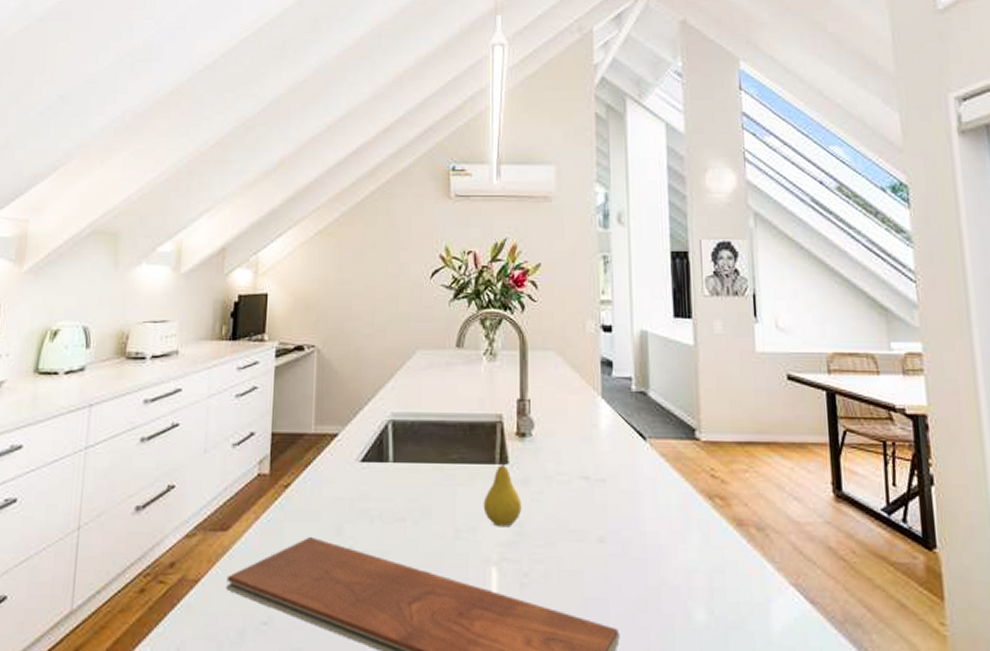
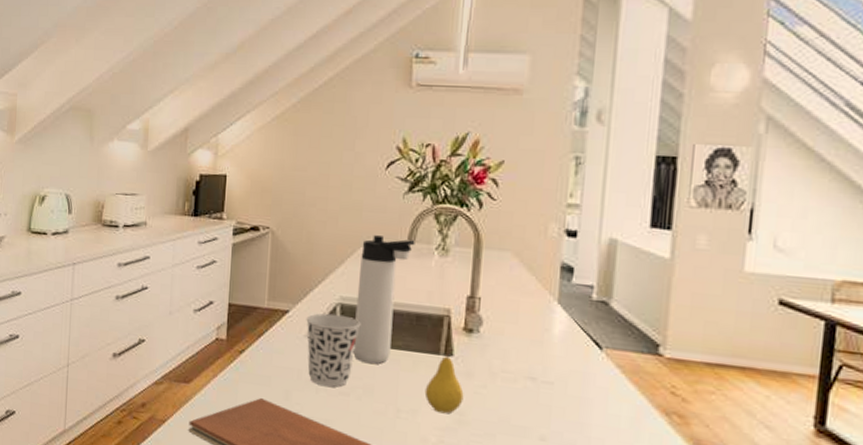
cup: none [356,432,414,515] -> present [306,313,361,387]
thermos bottle: none [407,345,463,481] -> present [353,235,415,364]

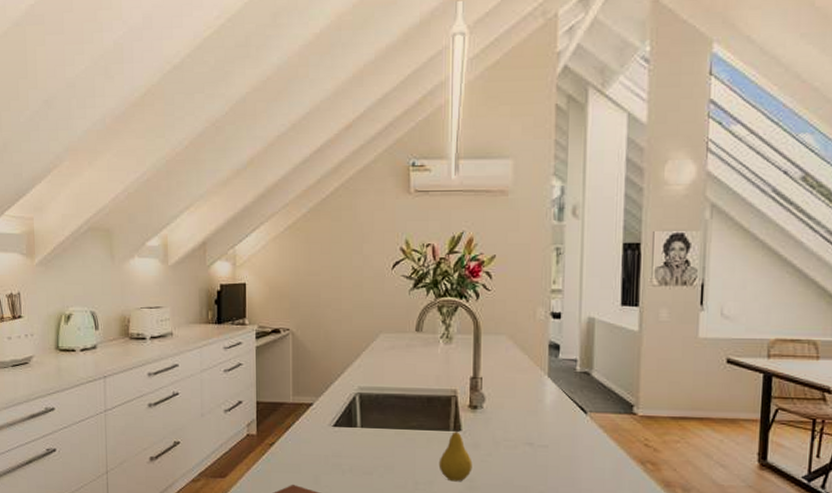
cup: present [306,313,361,387] -> none [329,403,379,469]
thermos bottle: present [353,235,415,364] -> none [373,329,422,444]

